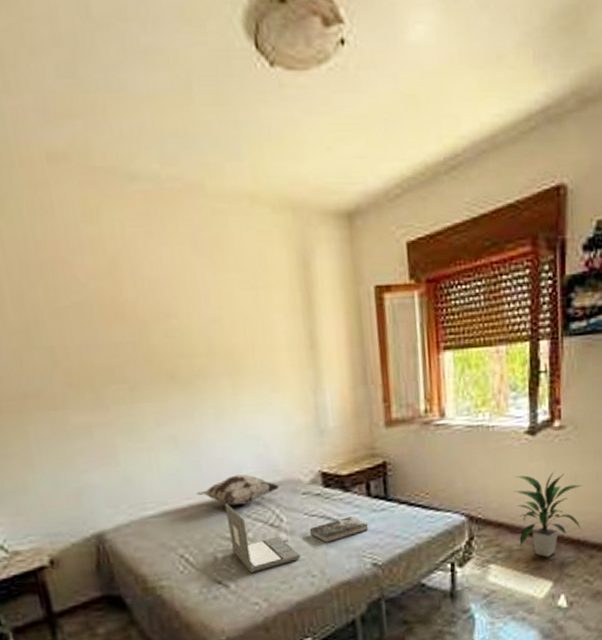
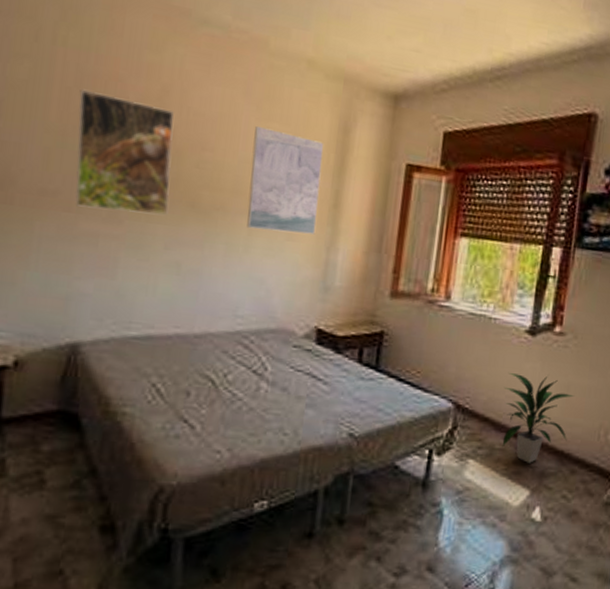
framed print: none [29,280,151,402] -> present [74,89,174,215]
decorative pillow: present [197,474,280,506] -> none [187,313,272,346]
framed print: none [213,280,299,389] -> present [247,126,324,235]
laptop: present [224,503,301,573] -> none [207,340,277,418]
book: present [309,516,369,543] -> none [291,379,354,402]

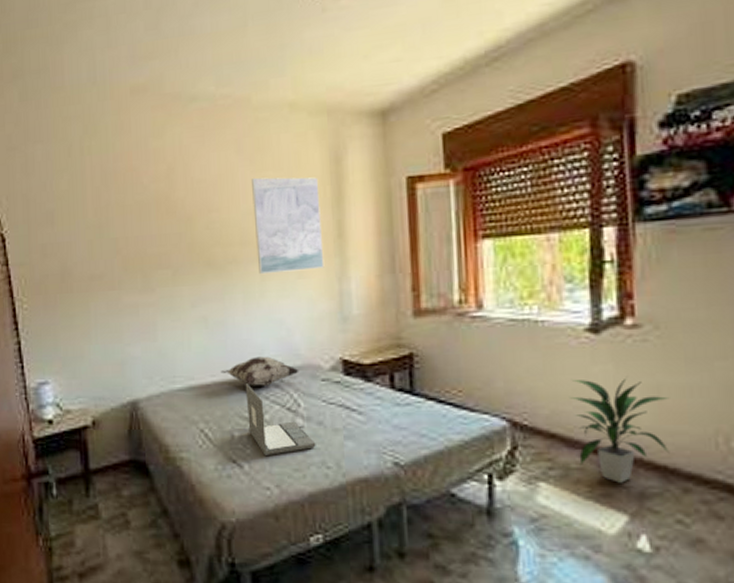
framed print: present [74,89,174,215] -> none [106,183,190,284]
decorative pillow: none [187,313,272,346] -> present [221,356,299,386]
laptop: none [207,340,277,418] -> present [245,384,316,455]

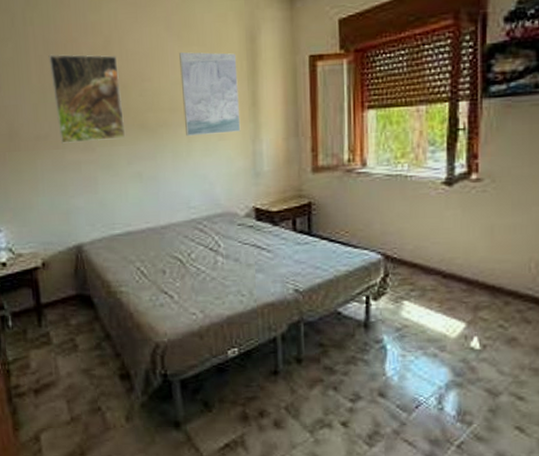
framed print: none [106,183,190,284] -> present [48,54,126,144]
decorative pillow: present [221,356,299,386] -> none [154,206,220,231]
laptop: present [245,384,316,455] -> none [174,229,233,287]
indoor plant: present [570,379,670,483] -> none [429,221,498,299]

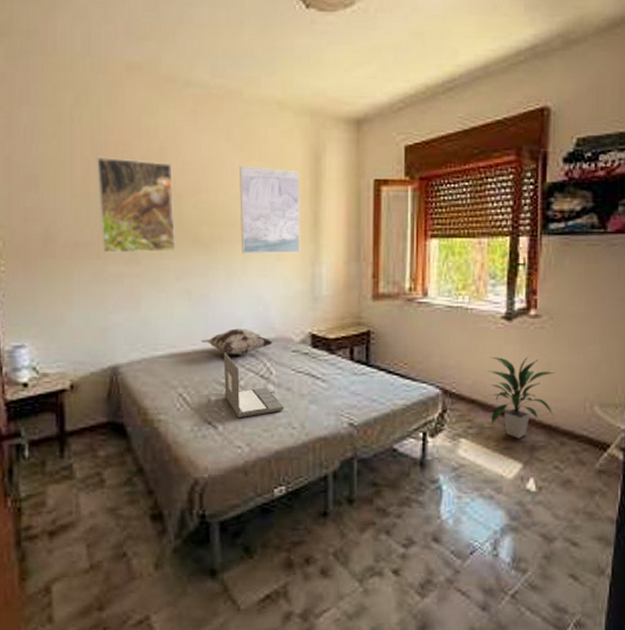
decorative pillow: none [154,206,220,231] -> present [201,328,273,355]
laptop: none [174,229,233,287] -> present [223,353,284,417]
indoor plant: none [429,221,498,299] -> present [488,357,555,438]

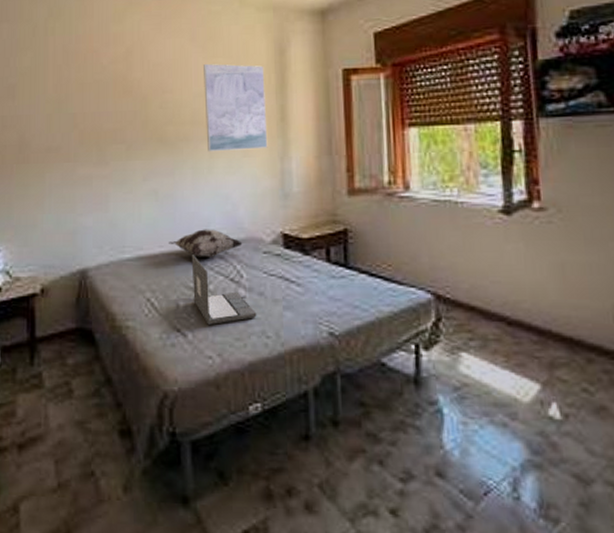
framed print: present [96,156,176,253] -> none [67,63,143,156]
indoor plant: present [488,357,555,438] -> none [487,257,574,353]

